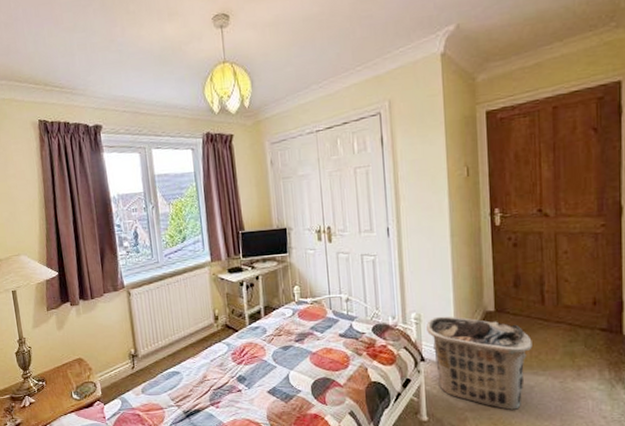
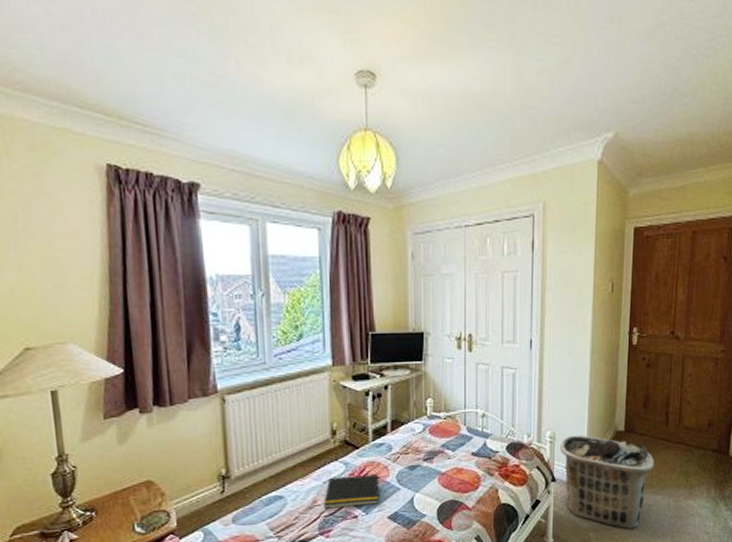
notepad: none [212,354,259,383] -> present [323,474,380,509]

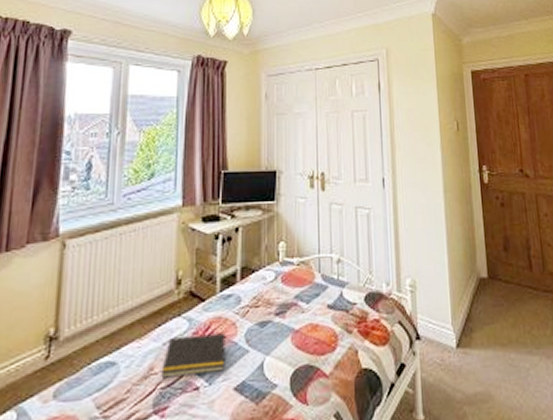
clothes hamper: present [560,435,655,529] -> none [422,283,525,401]

